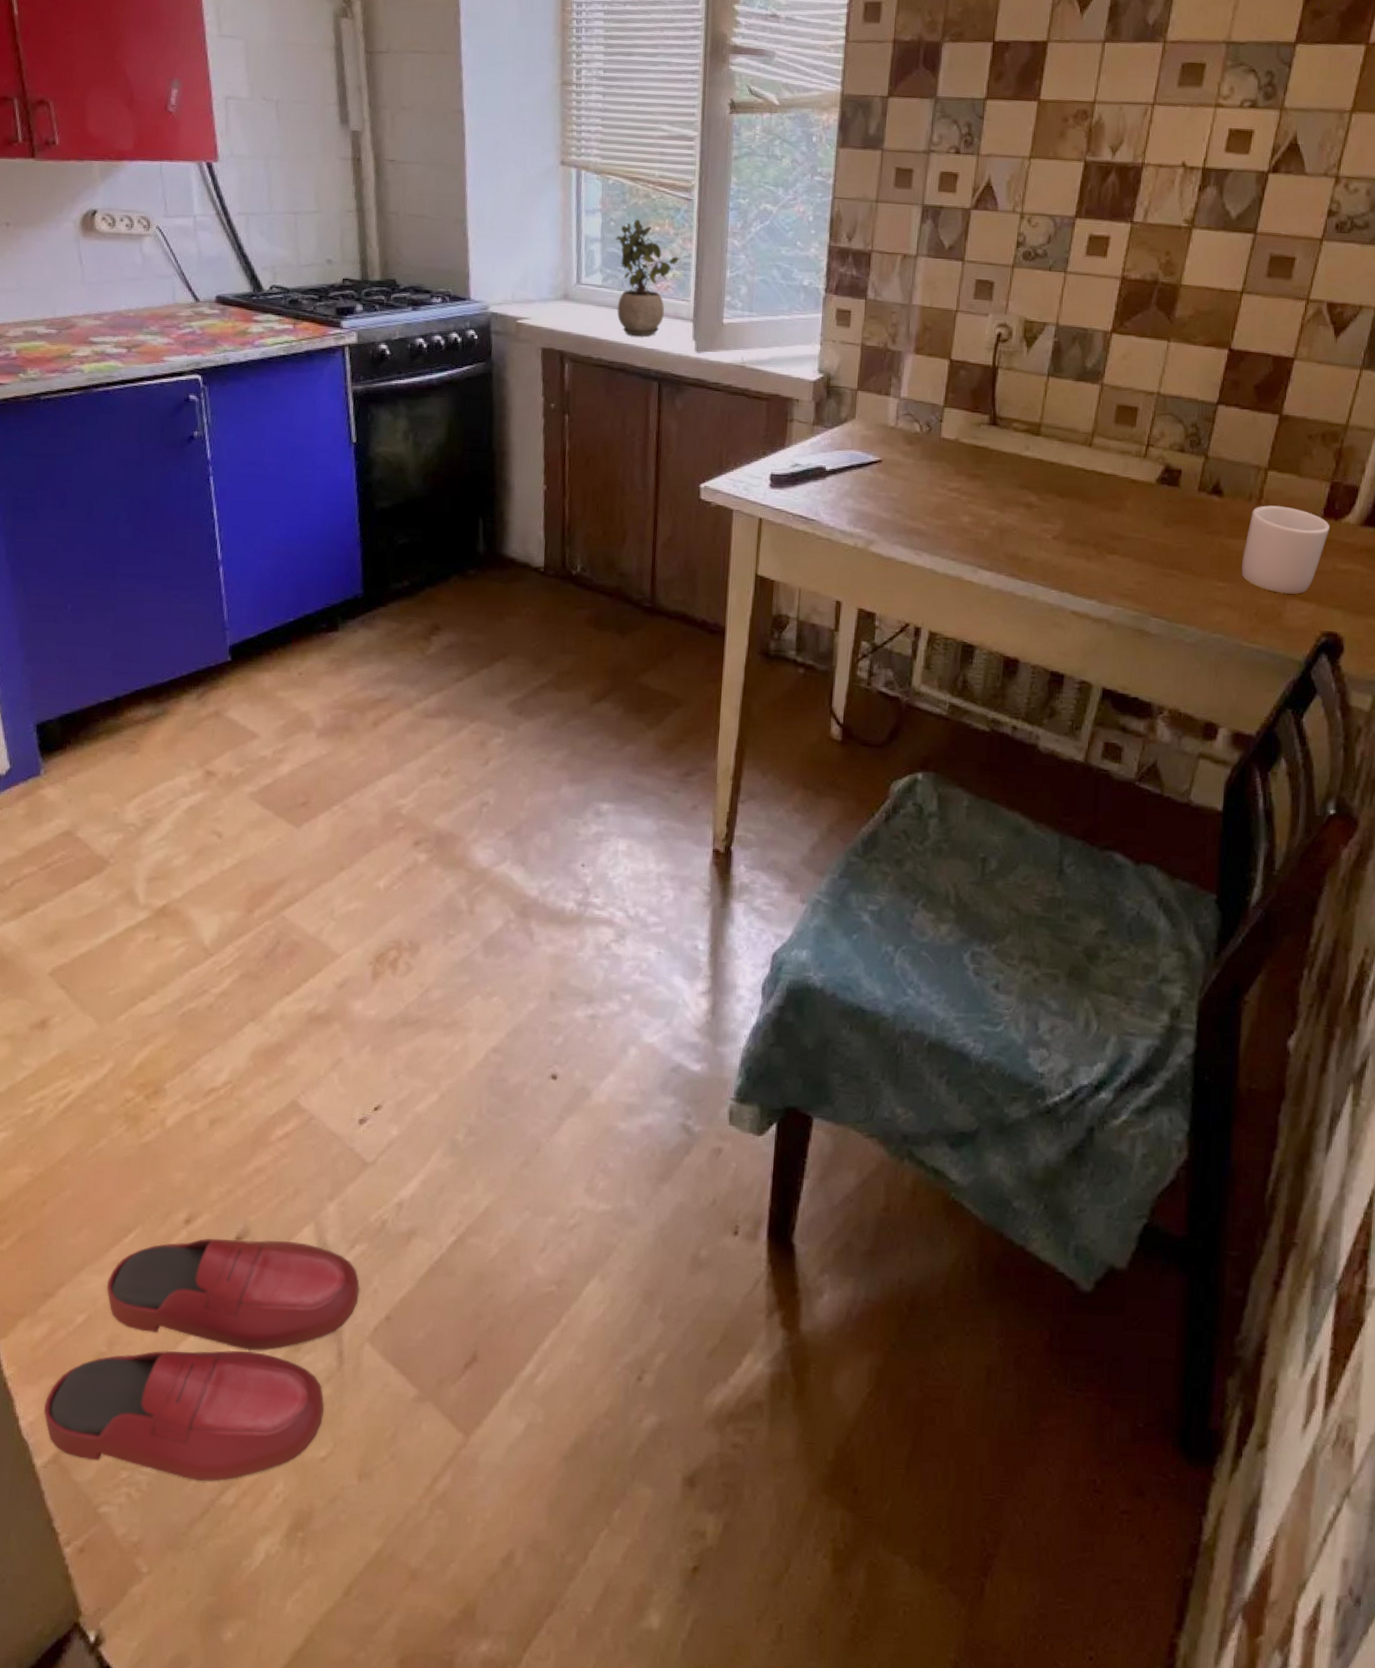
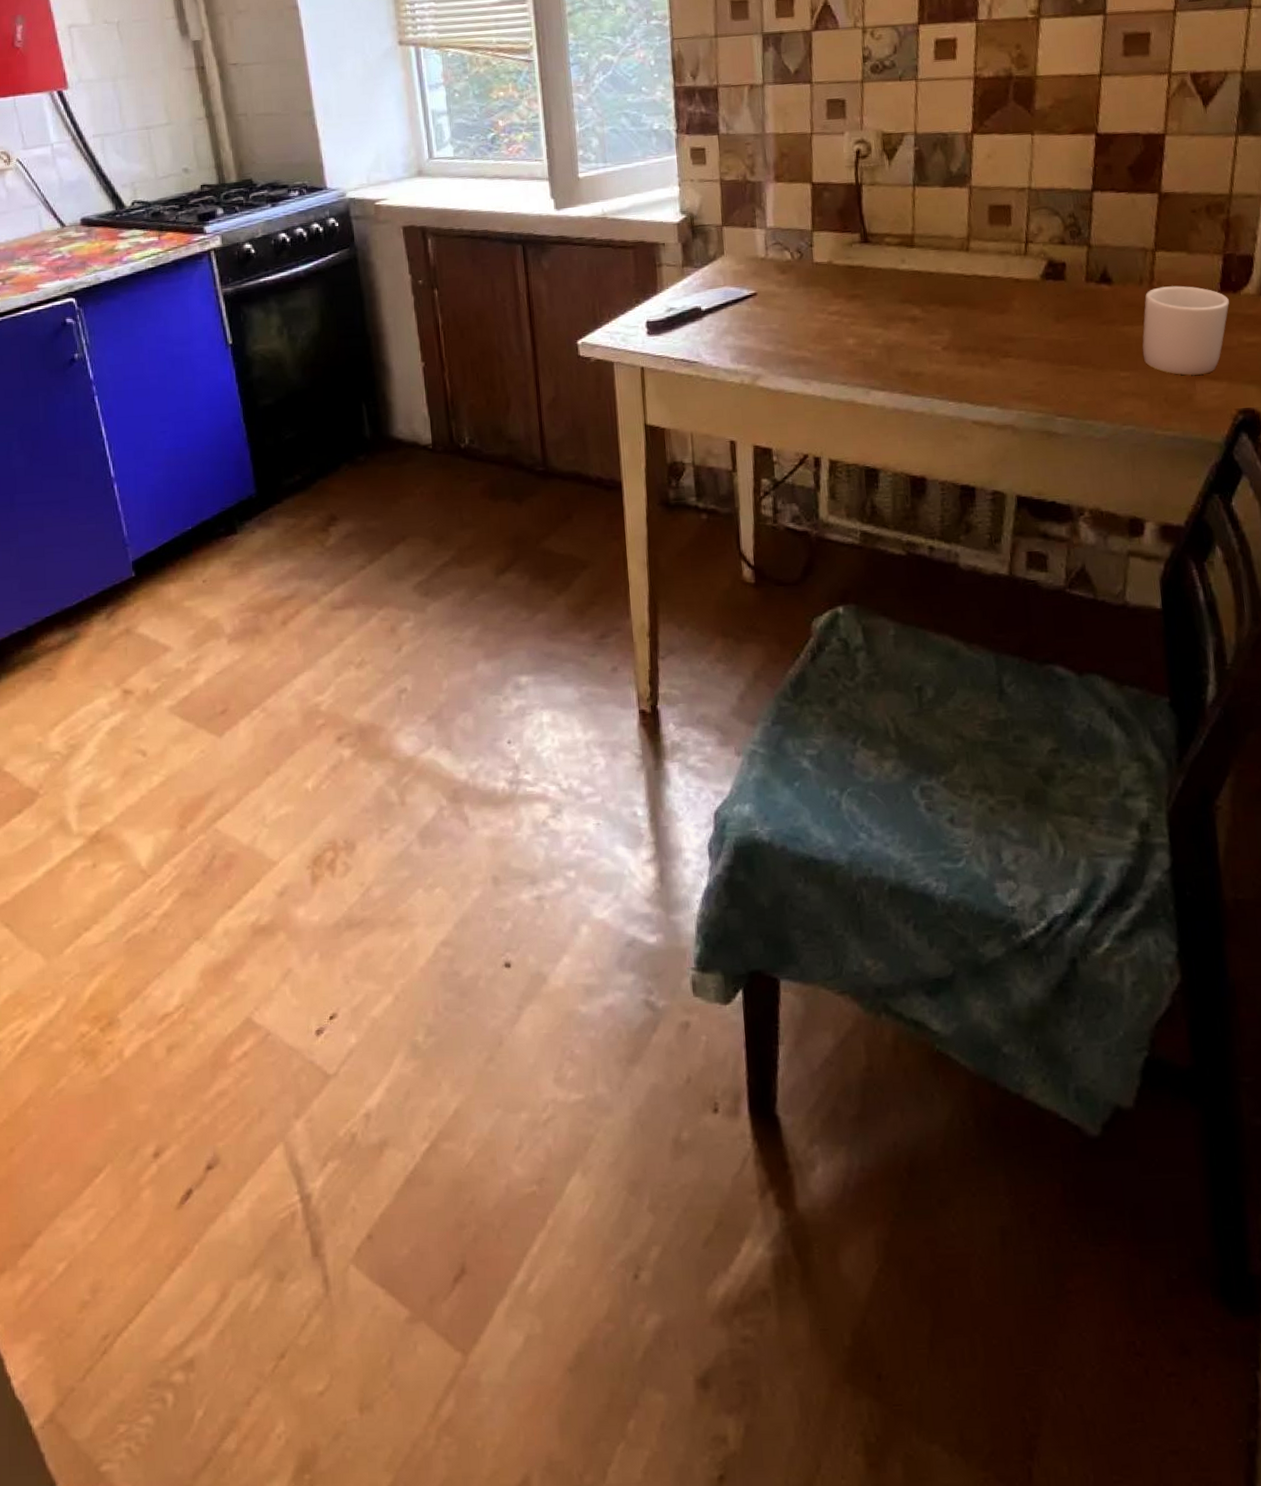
slippers: present [43,1238,360,1482] -> none [34,1165,338,1429]
potted plant: present [616,218,680,336] -> none [462,86,528,202]

